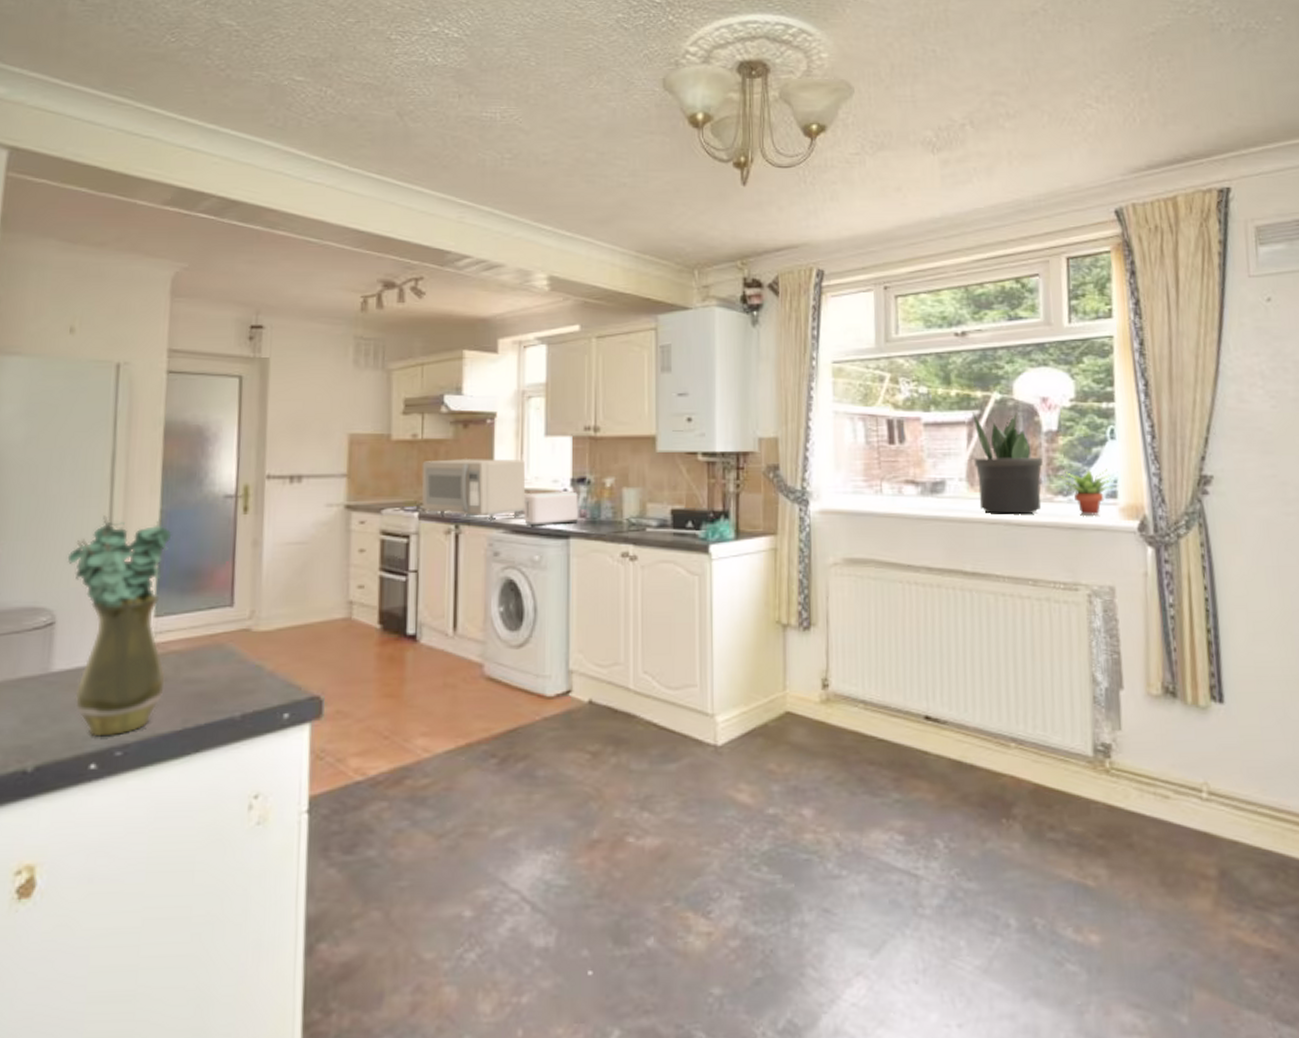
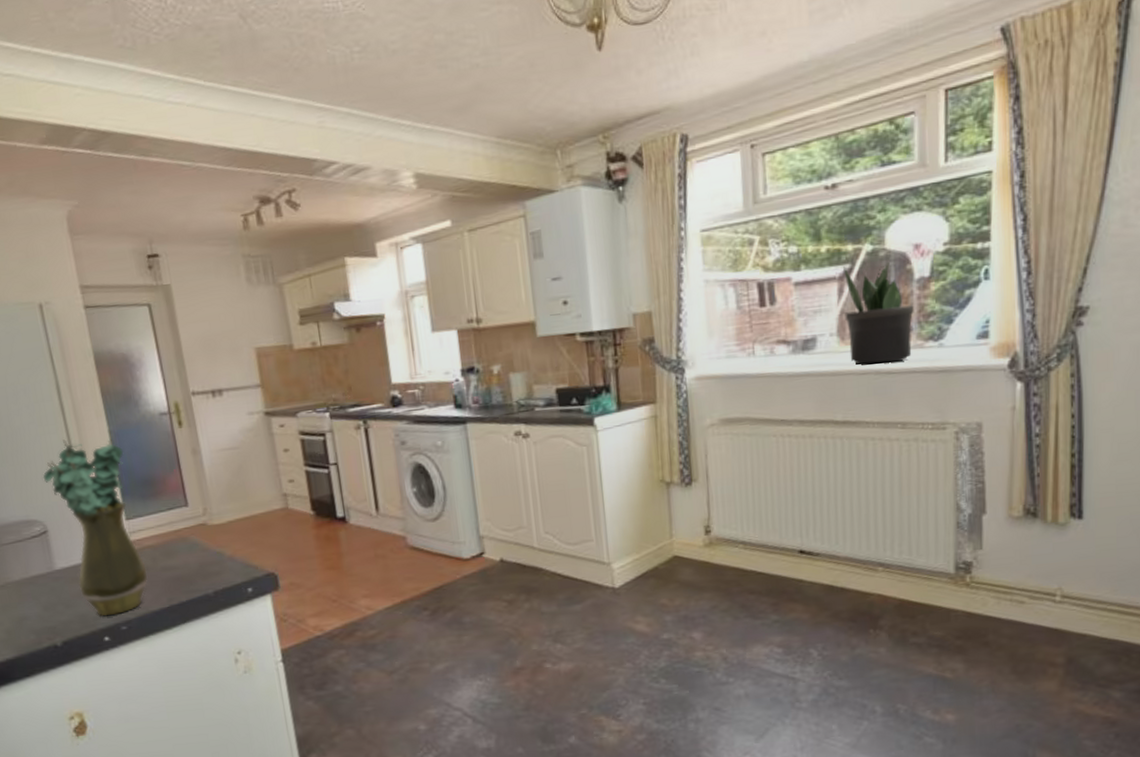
microwave: present [421,459,526,519] -> none [325,356,424,414]
toaster: present [523,491,578,526] -> none [420,381,472,416]
succulent plant: present [1058,469,1114,516] -> none [929,310,986,358]

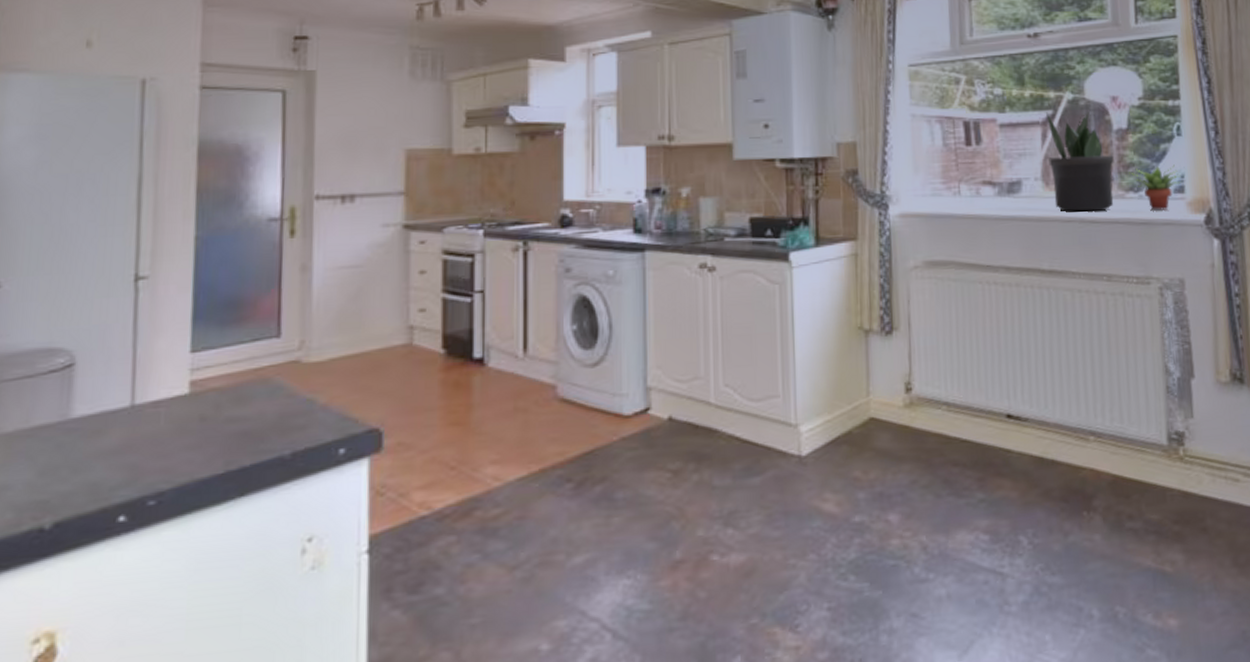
vase: present [43,438,148,616] -> none [87,244,209,485]
succulent plant: none [929,310,986,358] -> present [1129,164,1181,211]

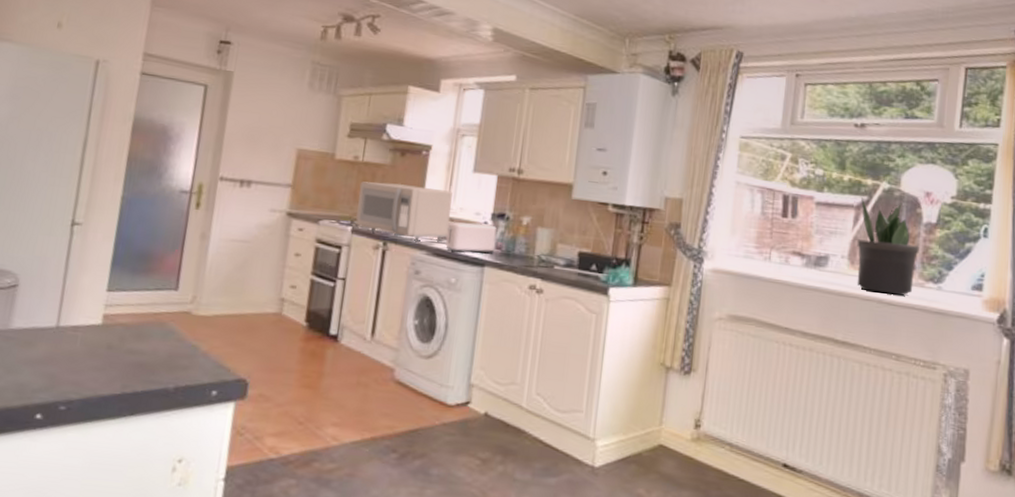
microwave: none [486,171,598,235] -> present [355,181,453,241]
toaster: none [595,203,653,240] -> present [445,221,497,254]
succulent plant: present [1129,164,1181,211] -> none [932,262,981,304]

